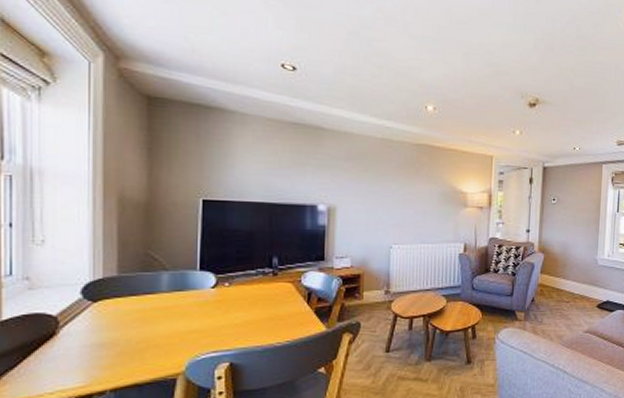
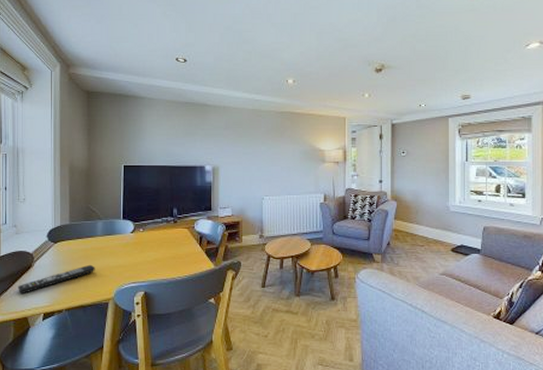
remote control: none [32,329,157,373] -> present [18,264,95,295]

